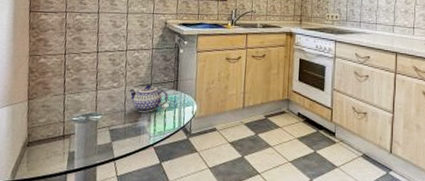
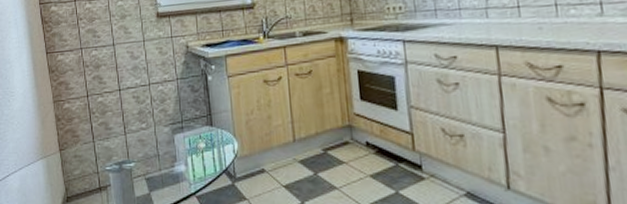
teapot: present [128,84,169,112] -> none [158,121,204,156]

